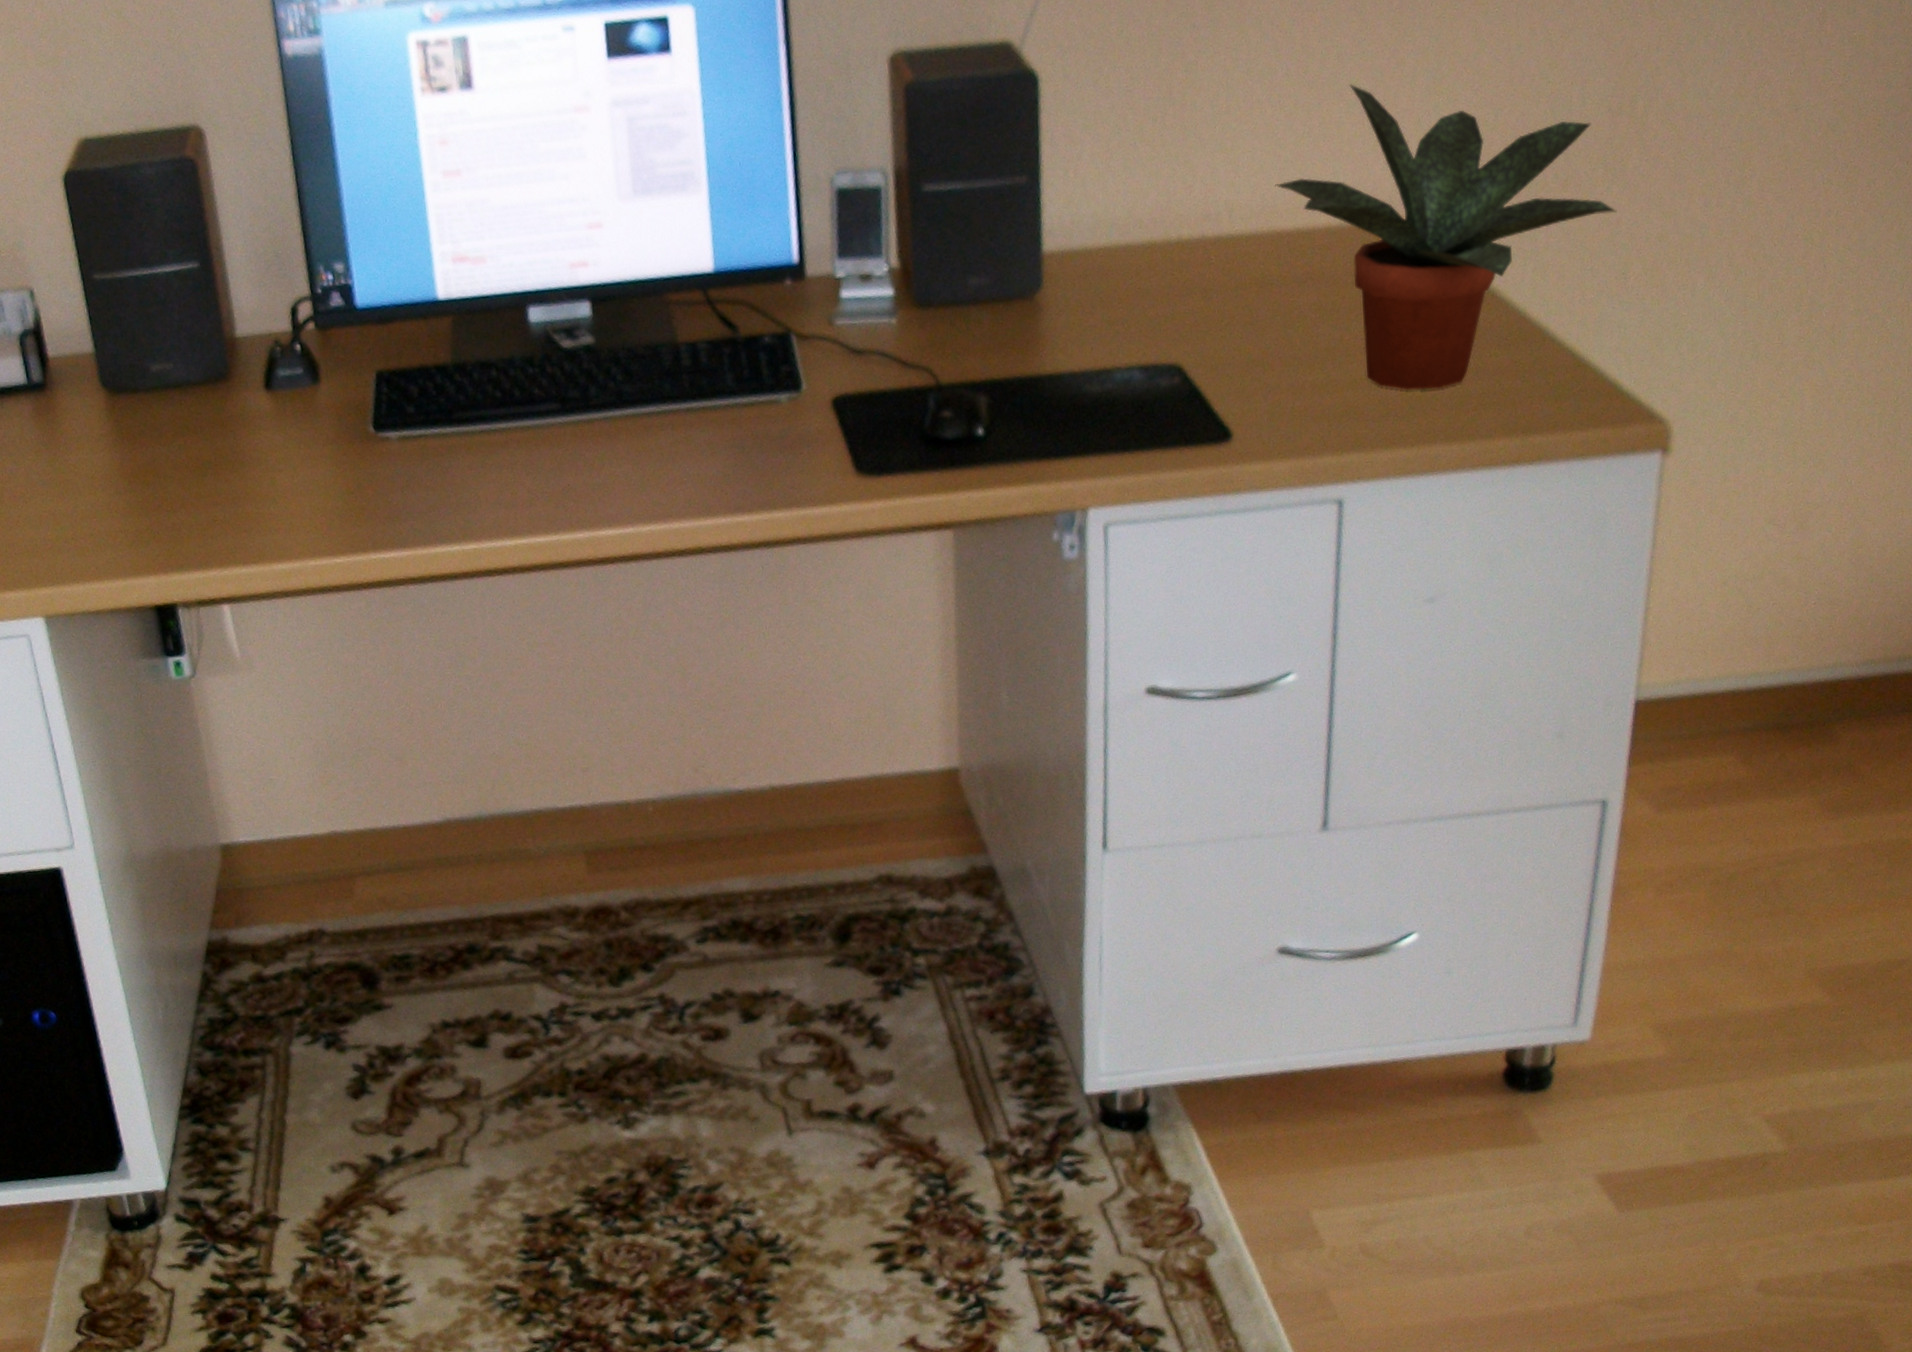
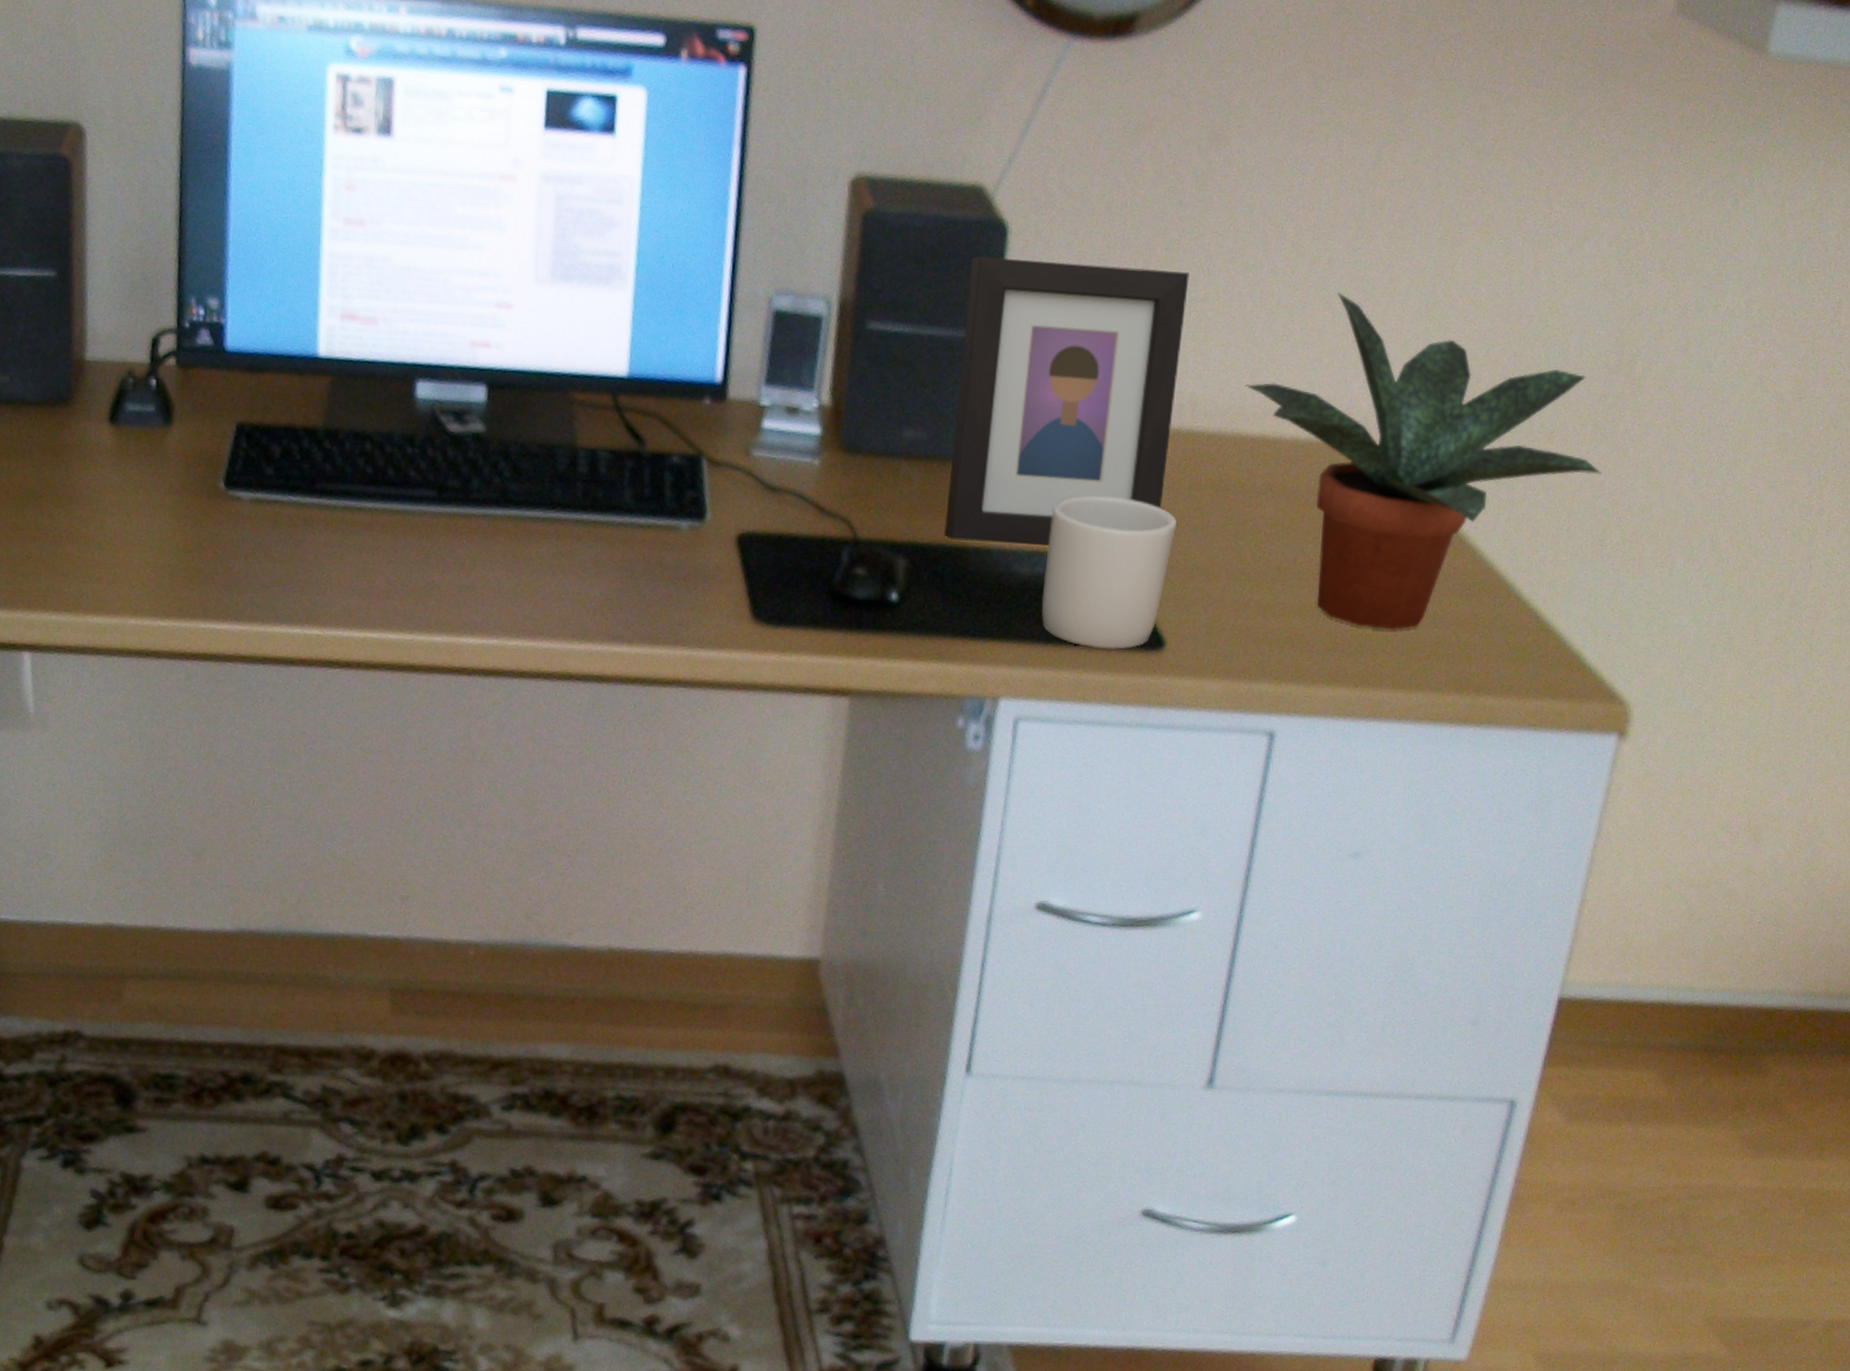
picture frame: none [1009,89,1213,371] -> present [943,256,1190,547]
mug: none [1112,307,1228,450] -> present [1041,495,1176,650]

